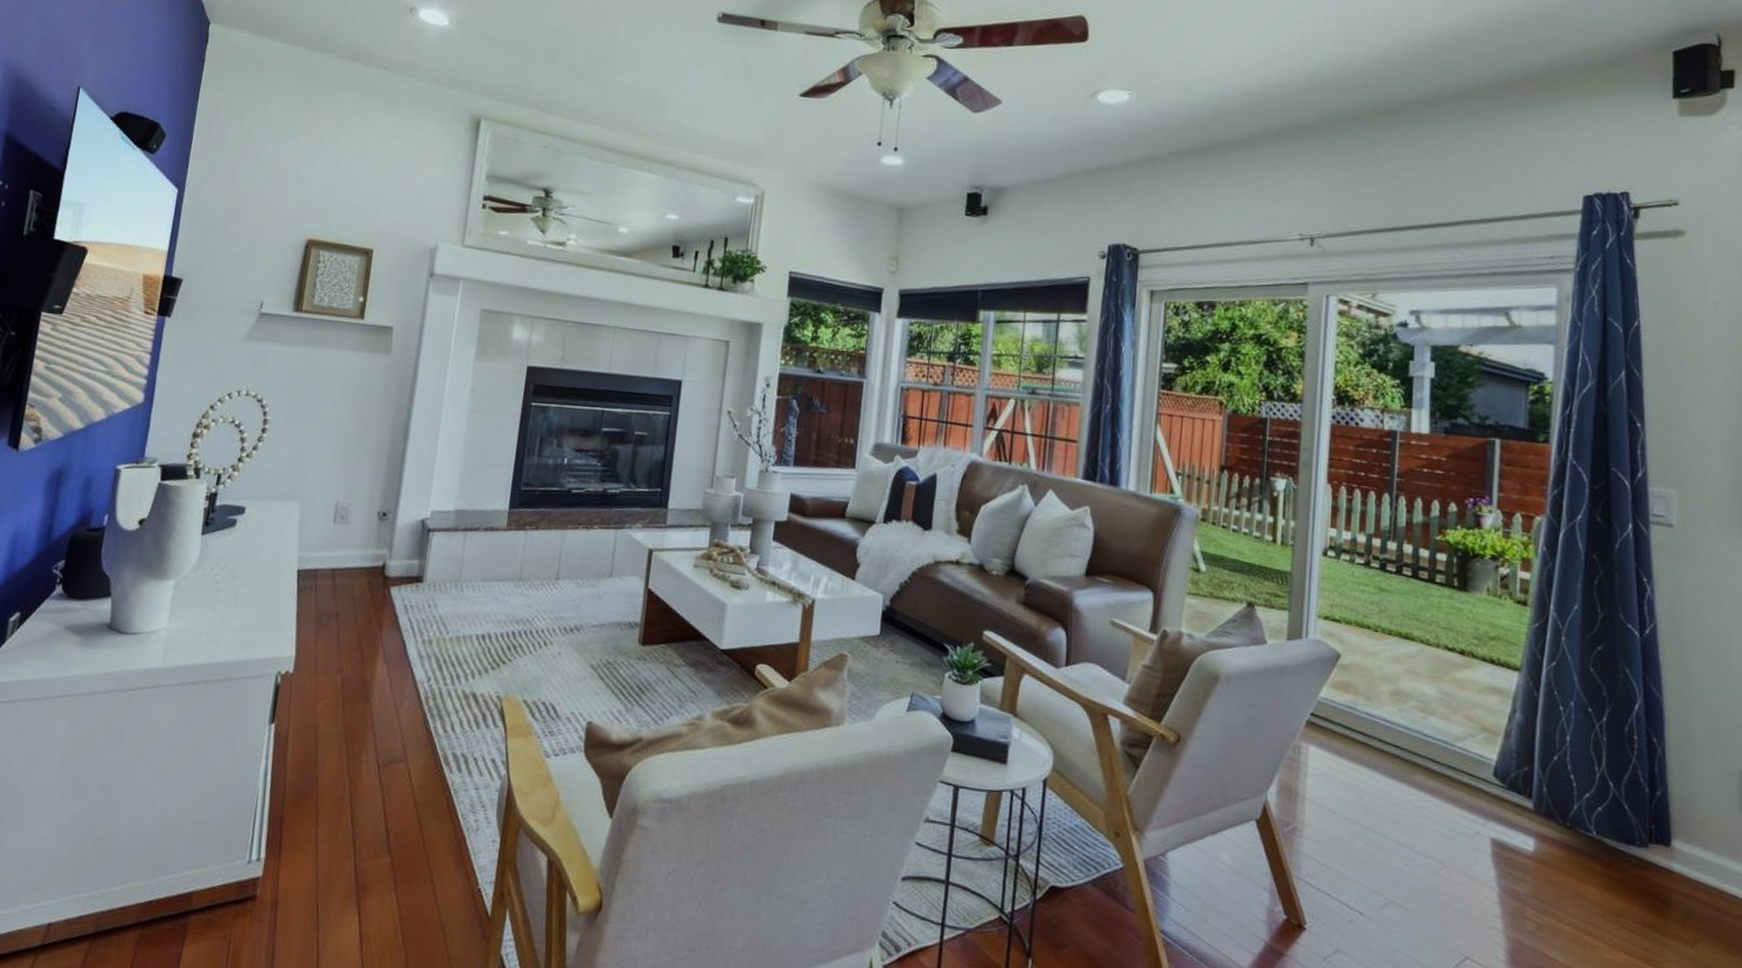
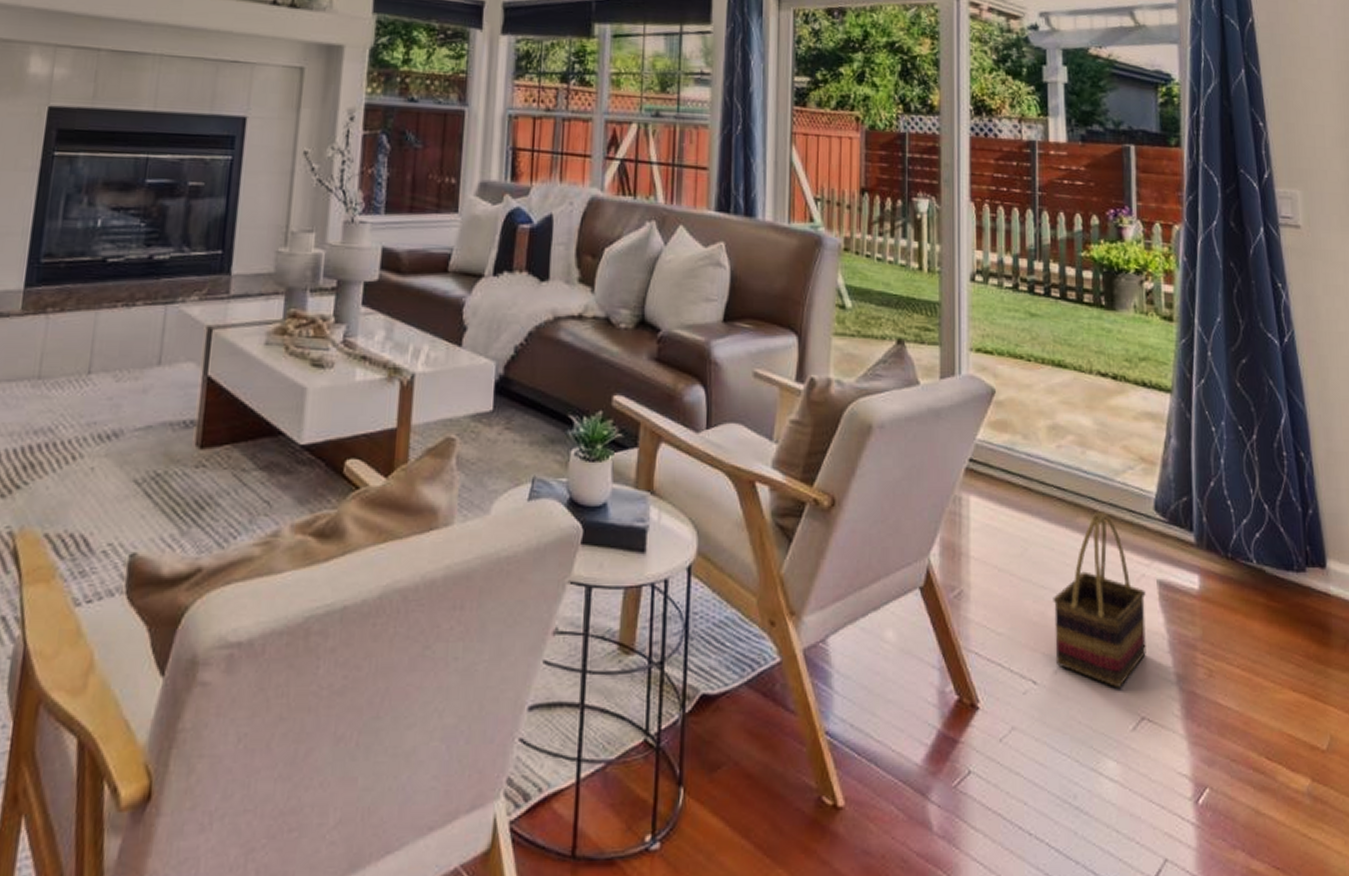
basket: none [1383,771,1479,929] -> present [1053,511,1146,689]

